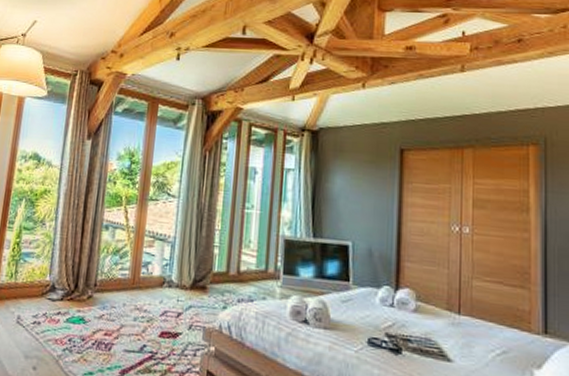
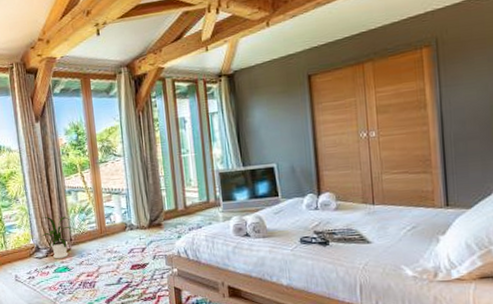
house plant: none [59,251,102,307] -> present [39,217,73,259]

